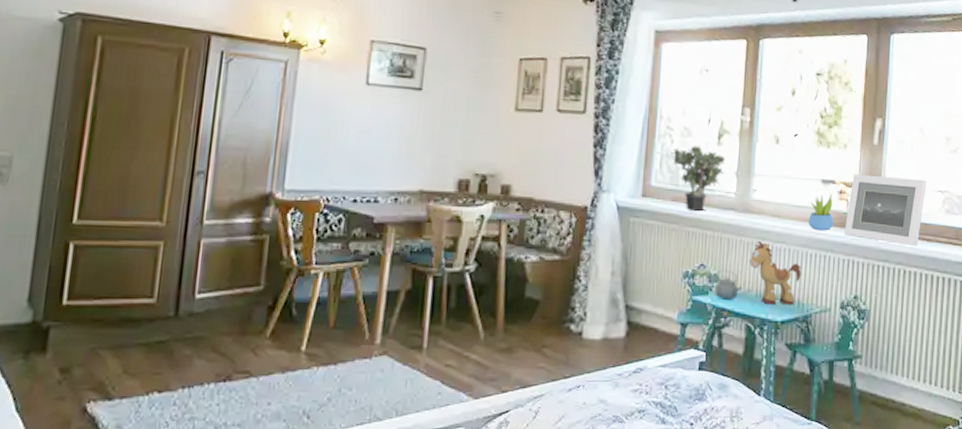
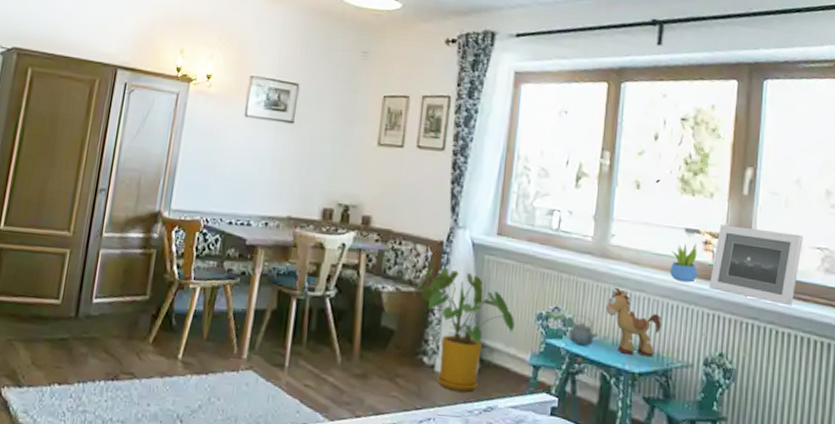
house plant: none [557,232,661,355] -> present [412,267,515,392]
potted plant: present [671,145,726,212] -> none [527,186,584,254]

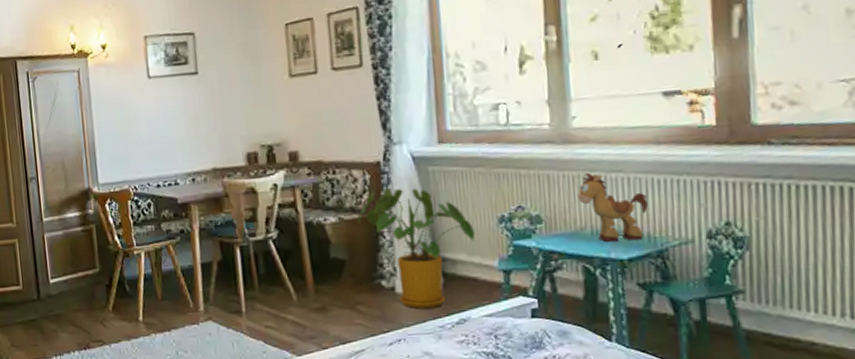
tea kettle: present [569,314,598,347] -> none [539,209,574,242]
succulent plant: present [670,243,698,283] -> none [649,106,686,153]
picture frame: present [709,224,803,306] -> none [701,69,821,155]

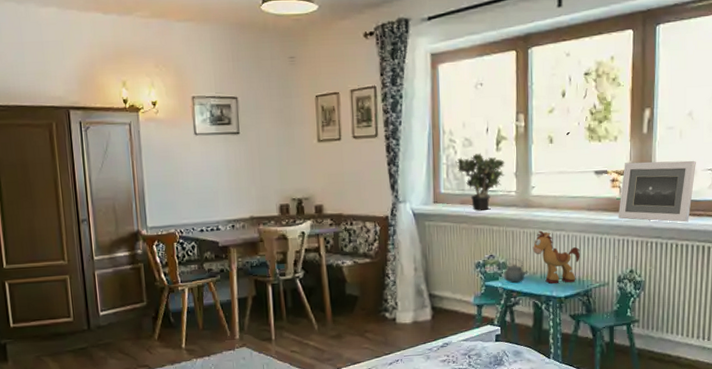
house plant: present [357,187,475,309] -> none [368,237,458,335]
potted plant: none [464,77,533,152] -> present [455,152,505,212]
tea kettle: none [539,209,574,242] -> present [504,258,529,284]
picture frame: none [701,69,821,155] -> present [618,160,696,223]

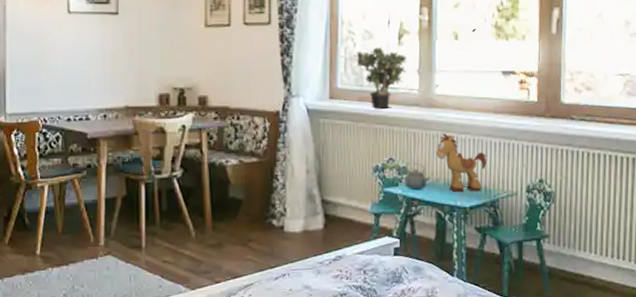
picture frame: present [618,160,696,223] -> none [526,63,607,130]

